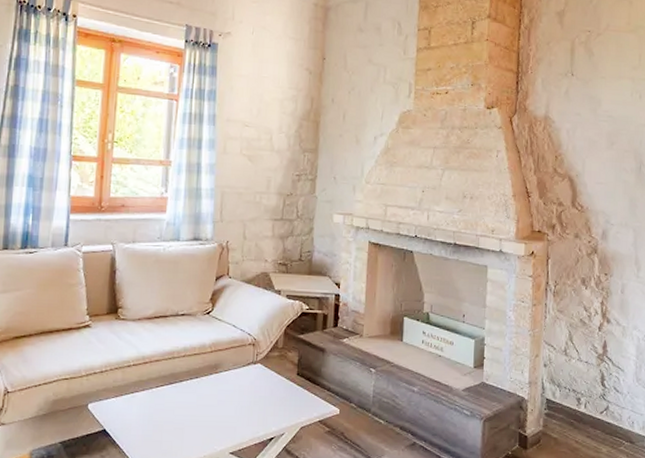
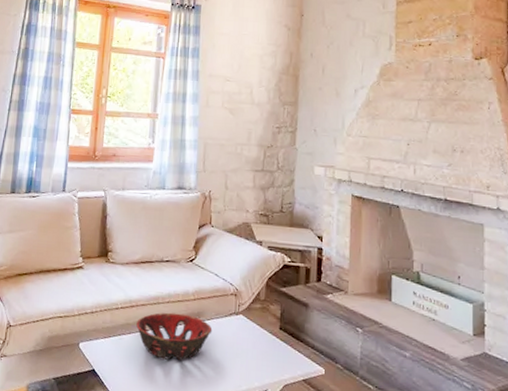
decorative bowl: none [150,366,230,414] -> present [136,312,213,361]

